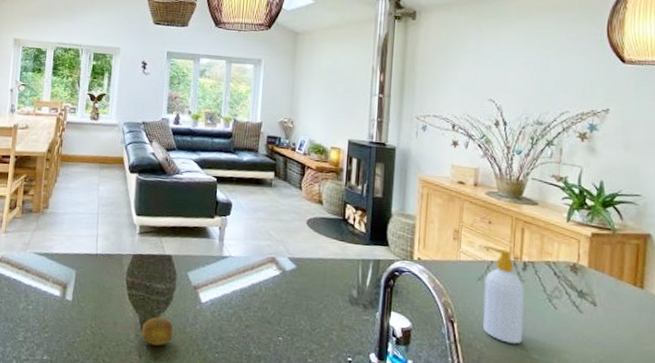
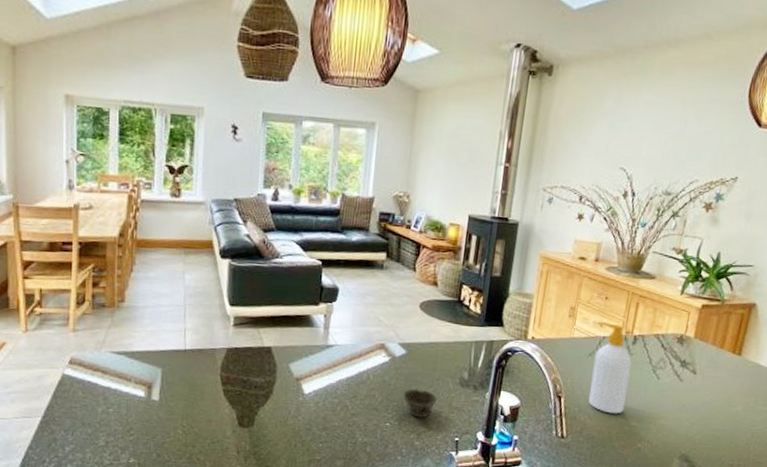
fruit: present [141,317,174,346] -> none [239,411,275,440]
cup: none [294,303,328,335] -> present [403,388,437,418]

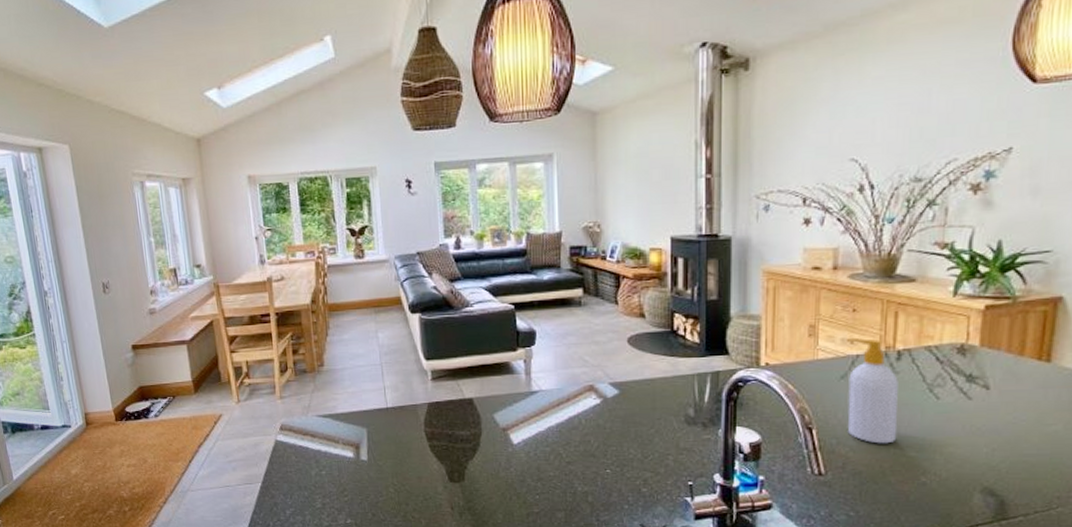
cup: present [403,388,437,418] -> none [621,431,661,462]

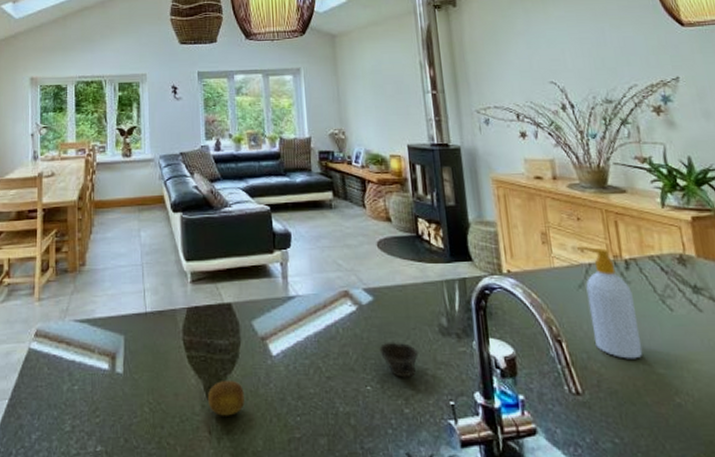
fruit: none [450,465,486,495] -> present [208,379,246,416]
cup: none [621,431,661,462] -> present [379,342,418,378]

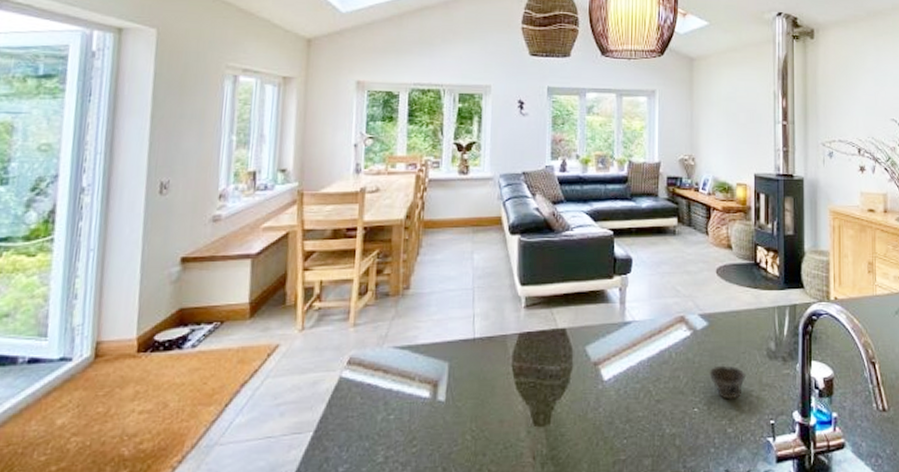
fruit: present [208,379,246,416] -> none [534,405,573,441]

